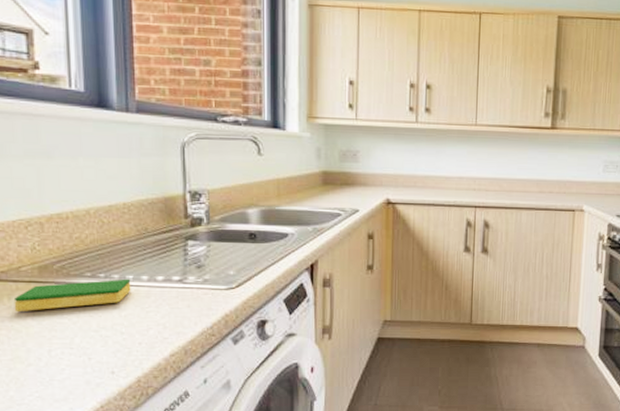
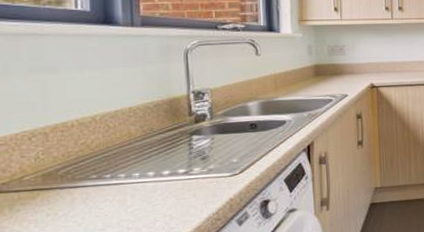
dish sponge: present [13,279,131,313] -> none [15,176,138,221]

